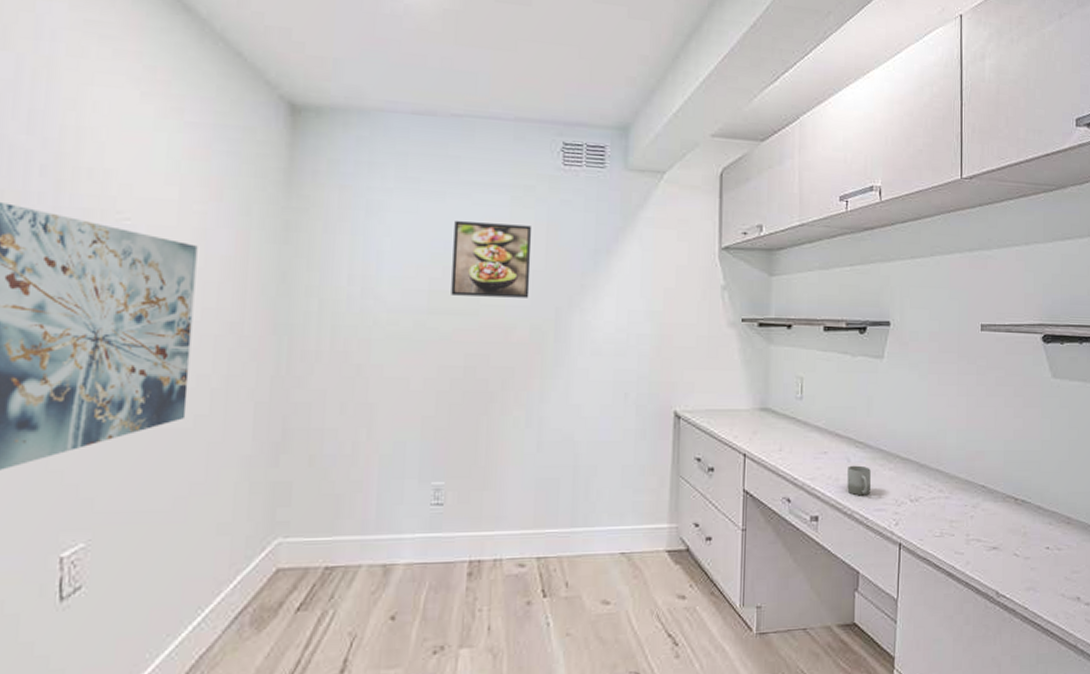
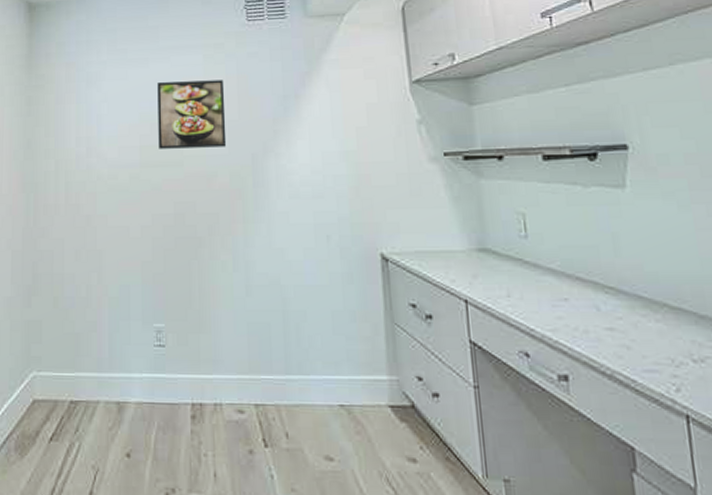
cup: present [847,465,871,496] -> none [598,315,634,353]

